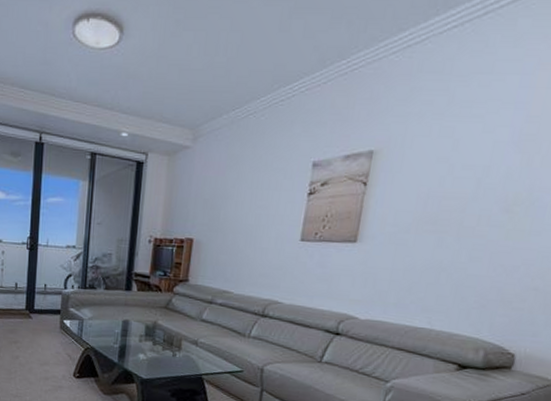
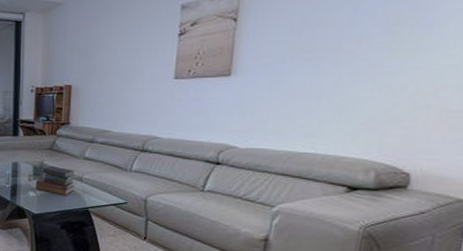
books: none [146,326,191,360] -> present [36,166,75,195]

